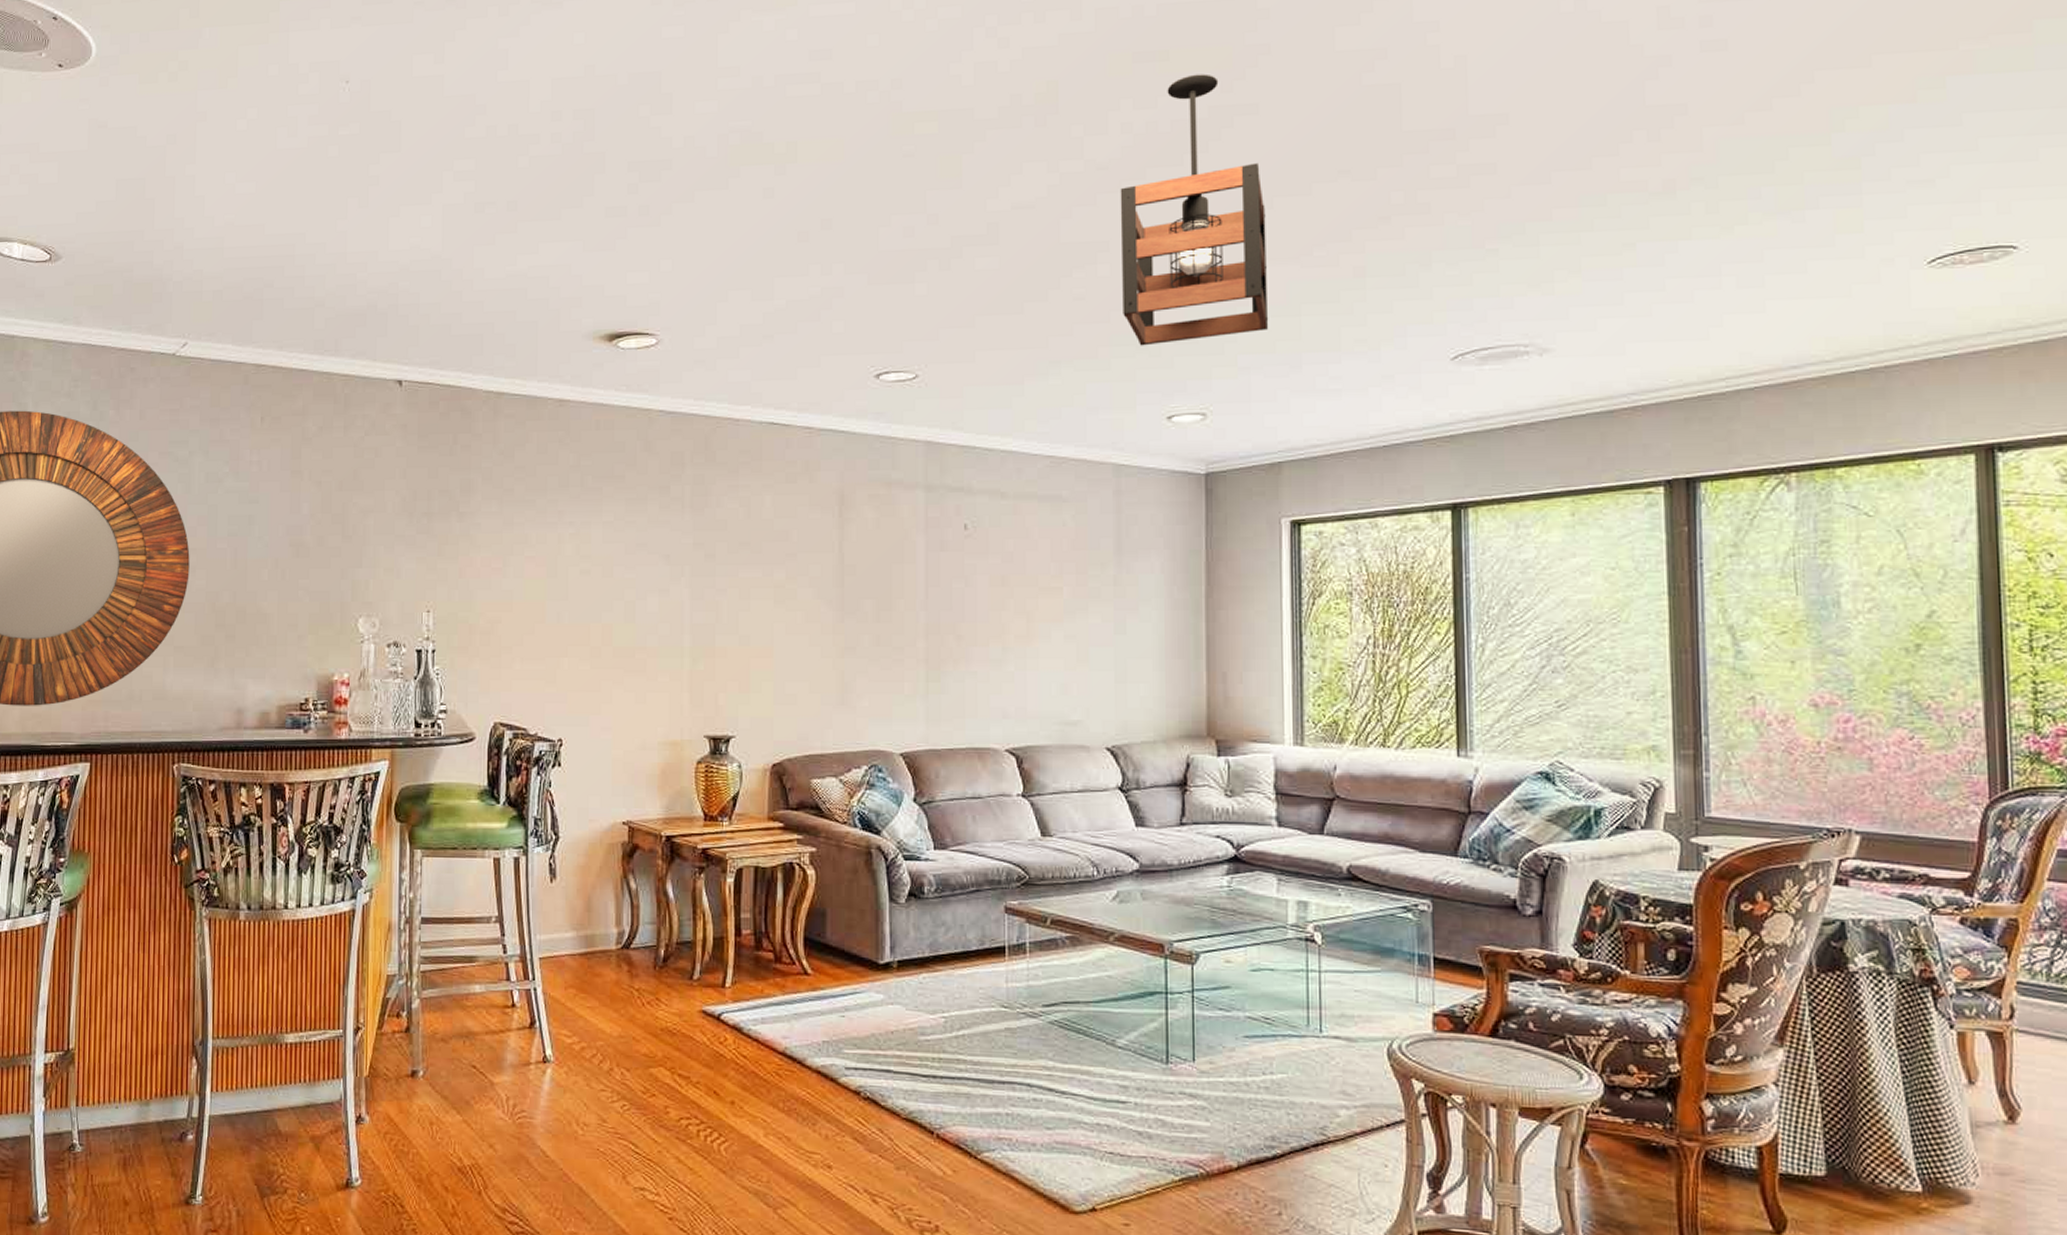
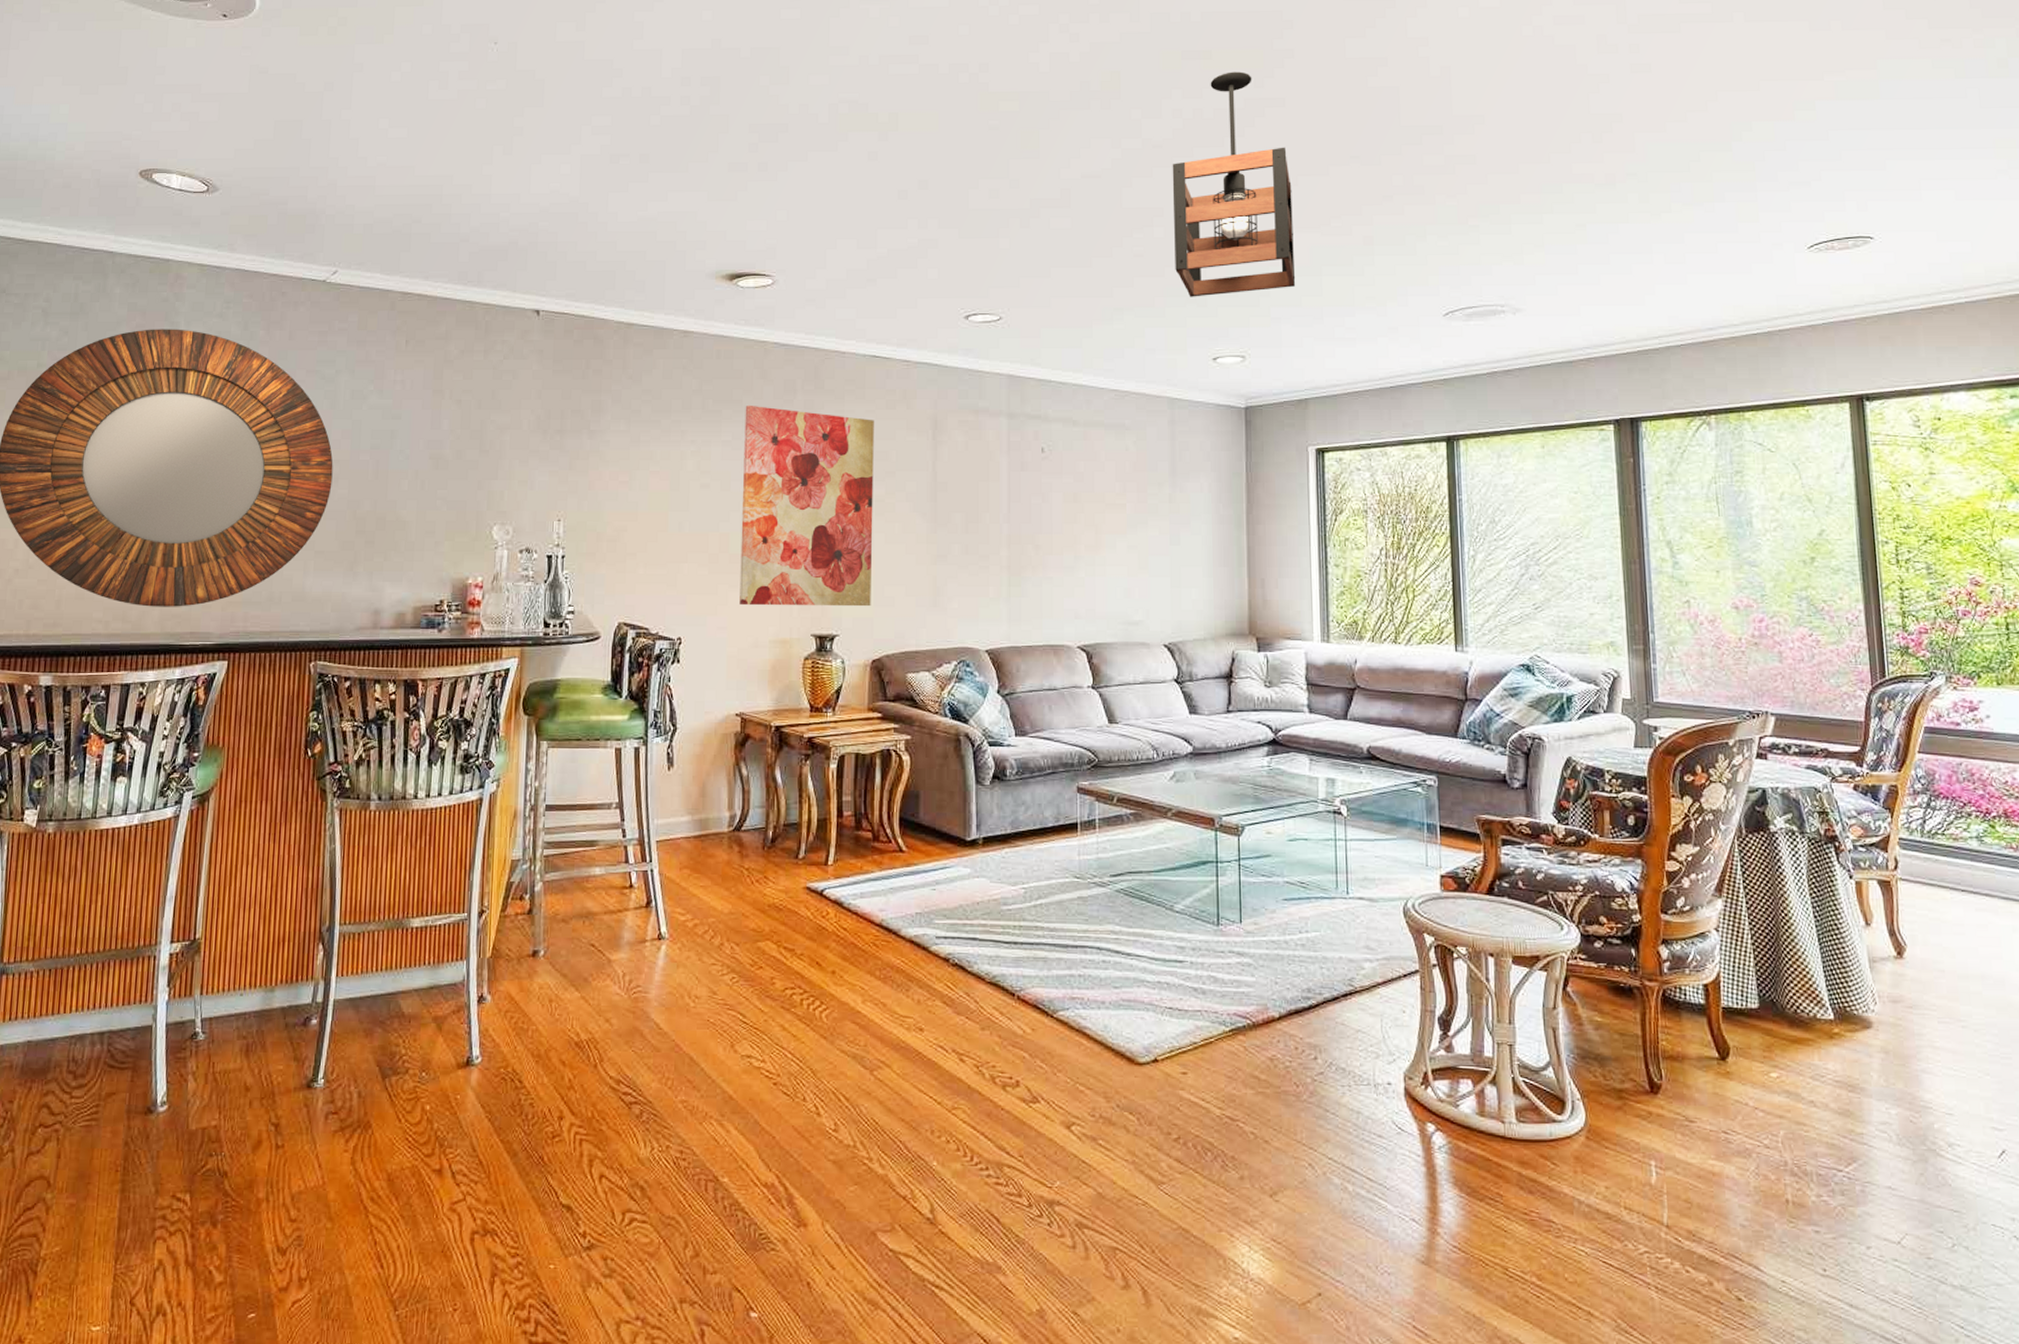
wall art: none [625,481,772,705] -> present [739,405,874,607]

